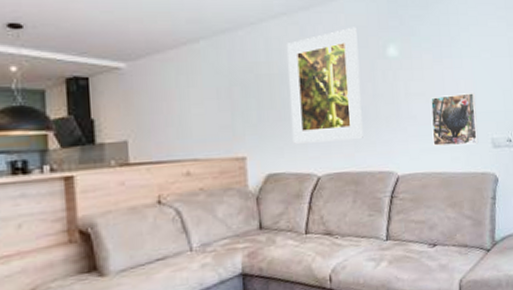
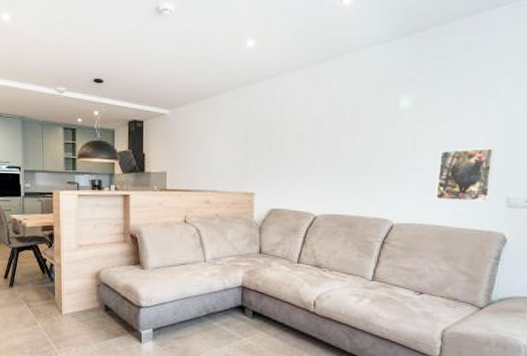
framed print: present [287,27,363,144] -> none [295,78,370,186]

